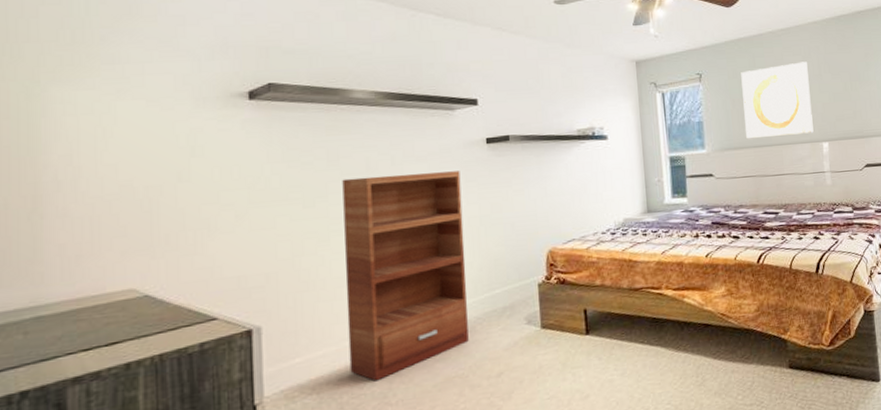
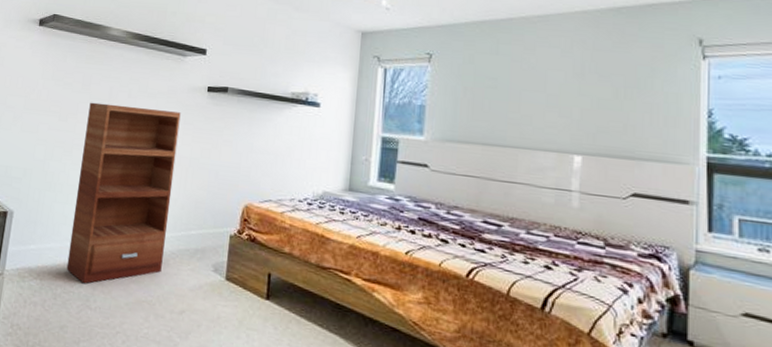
wall art: present [741,61,814,139] -> none [475,55,567,141]

